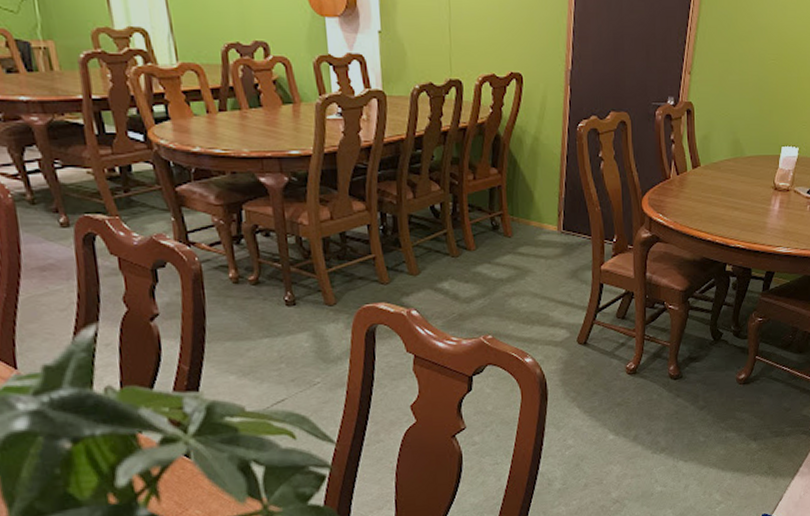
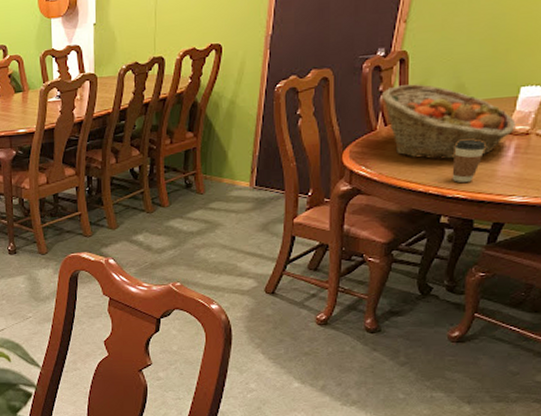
fruit basket: none [672,136,779,210] -> present [381,84,516,160]
coffee cup: none [733,192,758,234] -> present [452,139,486,183]

